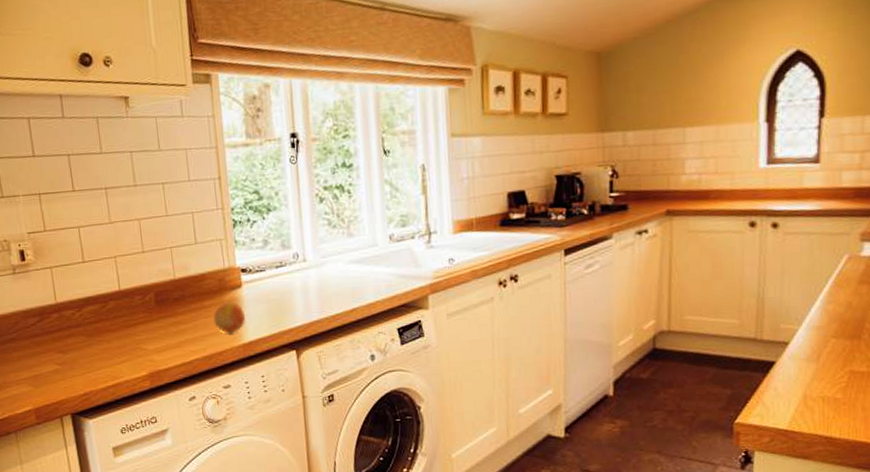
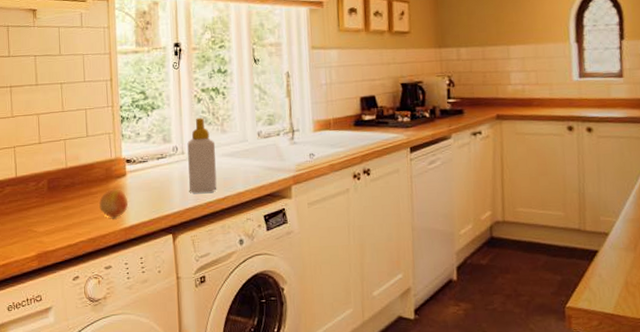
soap bottle: none [309,219,345,305] -> present [187,117,217,193]

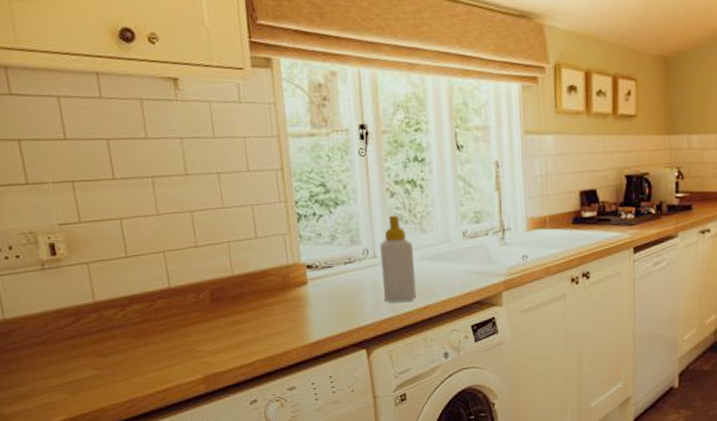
fruit: present [99,188,129,218] -> none [276,298,312,333]

